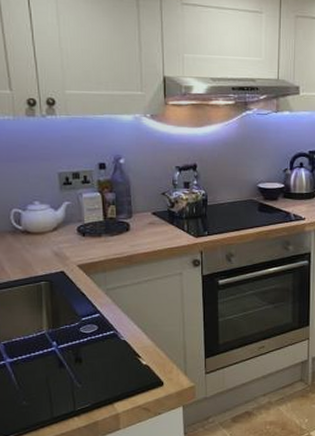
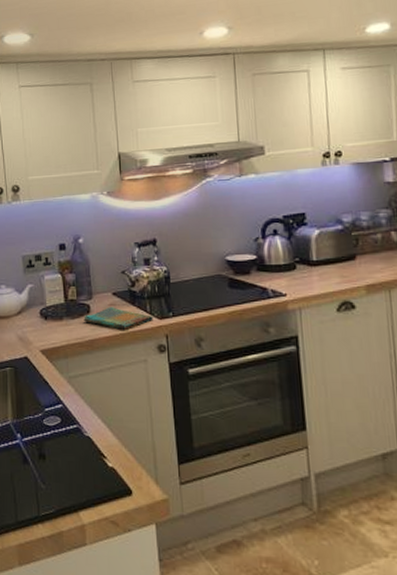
dish towel: none [123,226,190,246] -> present [83,307,153,330]

